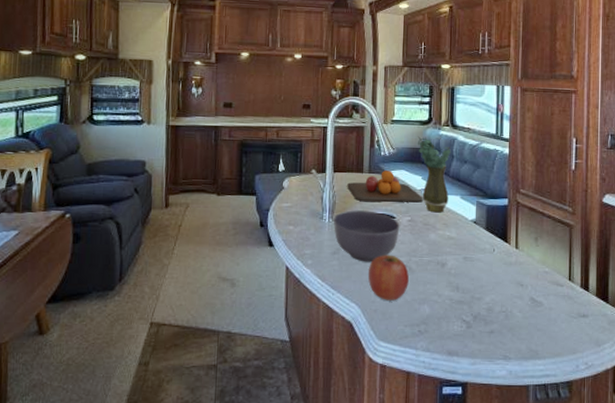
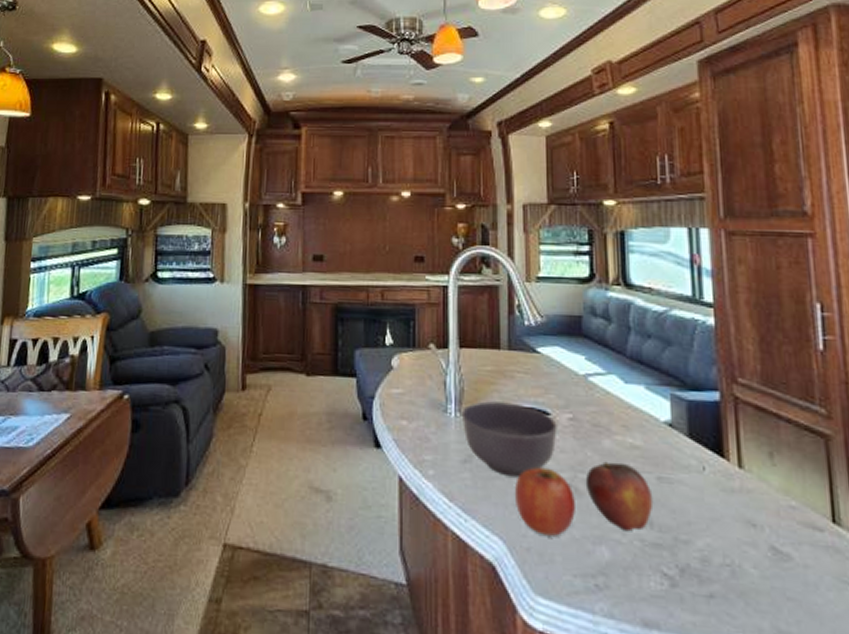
chopping board: present [347,170,423,203] -> none [479,346,589,393]
fruit: none [416,248,460,294] -> present [585,461,654,532]
vase: present [417,136,451,213] -> none [574,299,628,410]

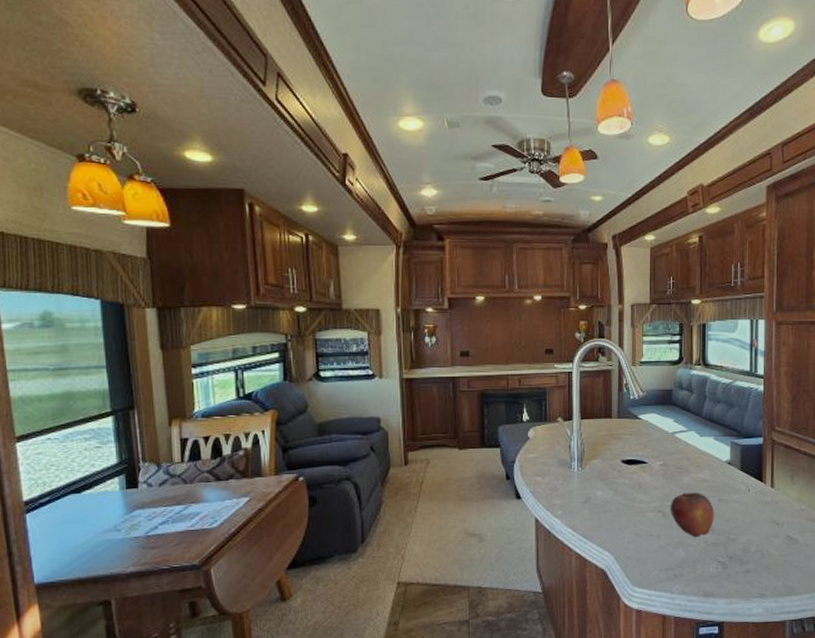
bowl: present [461,401,557,478] -> none [582,457,652,510]
fruit: present [514,467,575,536] -> none [620,500,662,547]

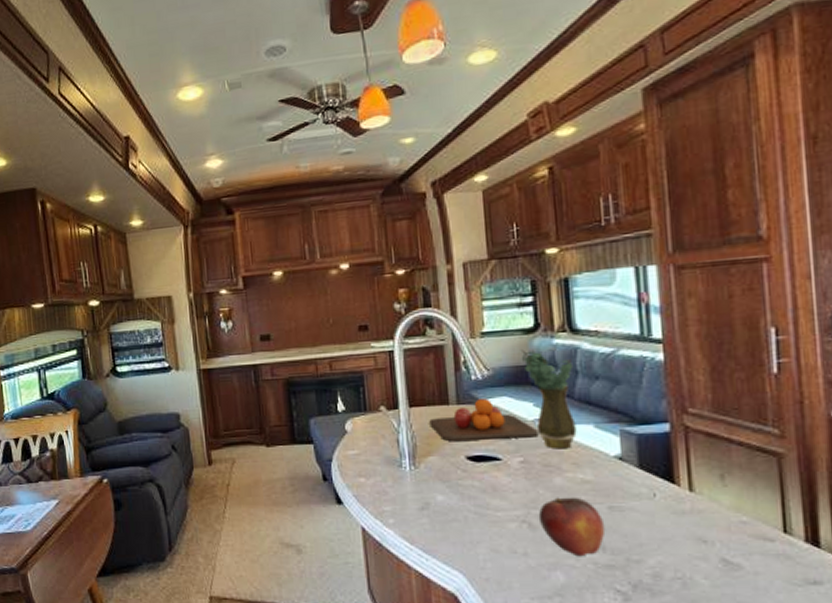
chopping board: none [596,415,675,448] -> present [429,399,539,442]
vase: none [667,377,704,456] -> present [520,349,577,449]

